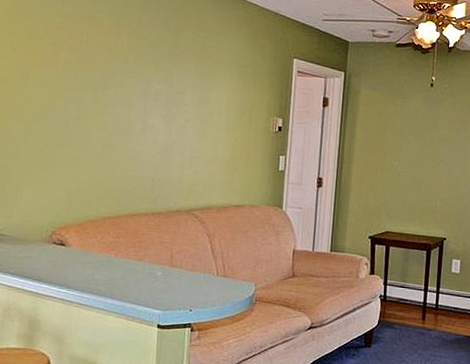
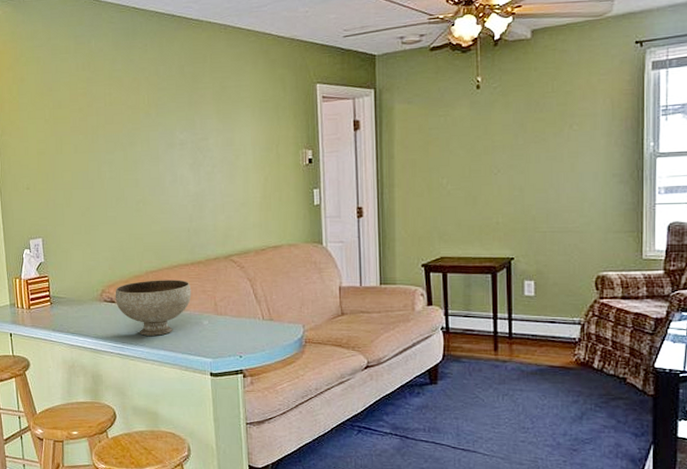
bowl: none [65,226,149,283] -> present [115,280,192,336]

